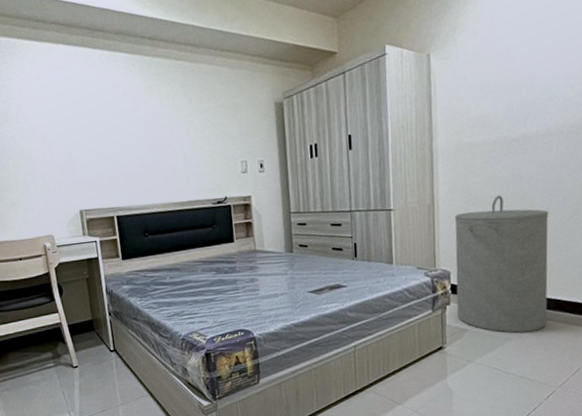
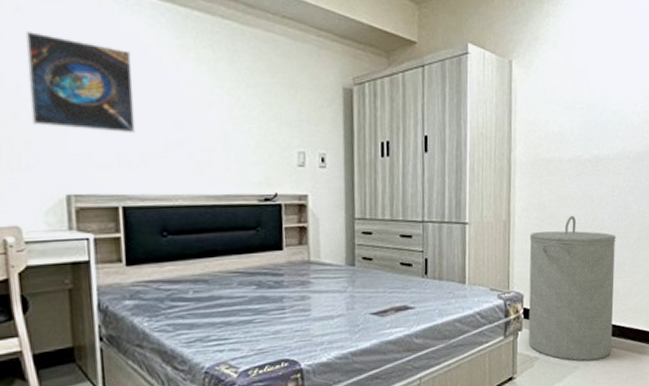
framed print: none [45,93,121,162] -> present [25,32,135,132]

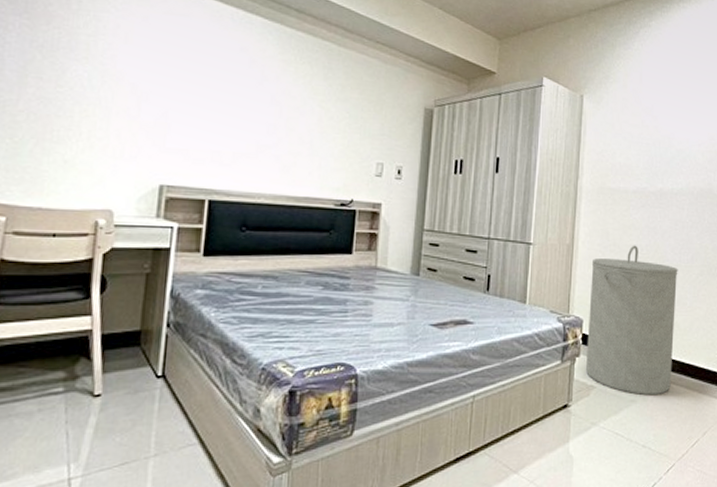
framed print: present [25,32,135,132] -> none [140,39,238,133]

